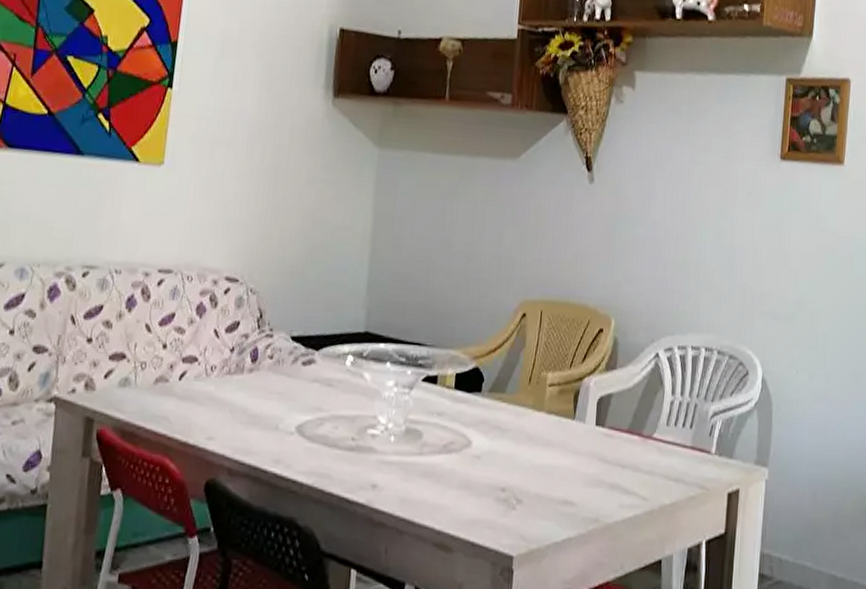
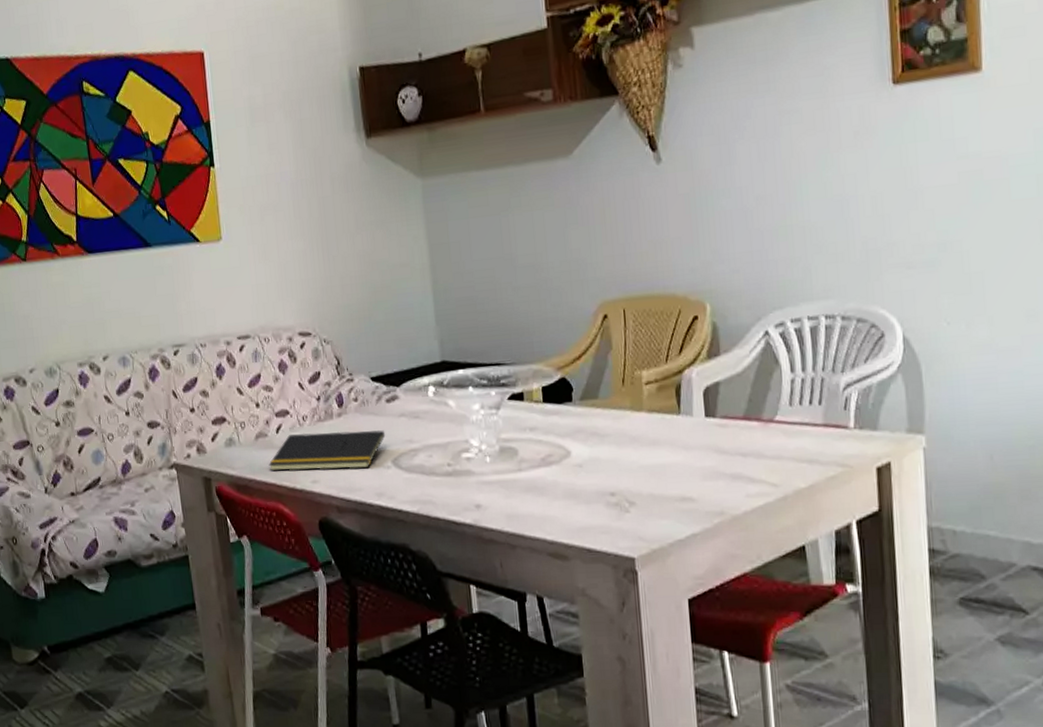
notepad: none [162,384,295,432] -> present [268,430,386,471]

